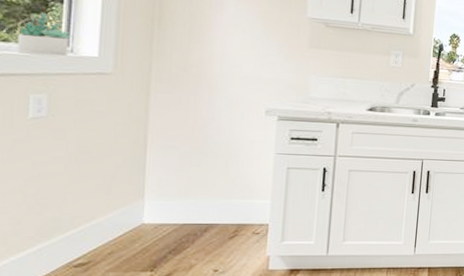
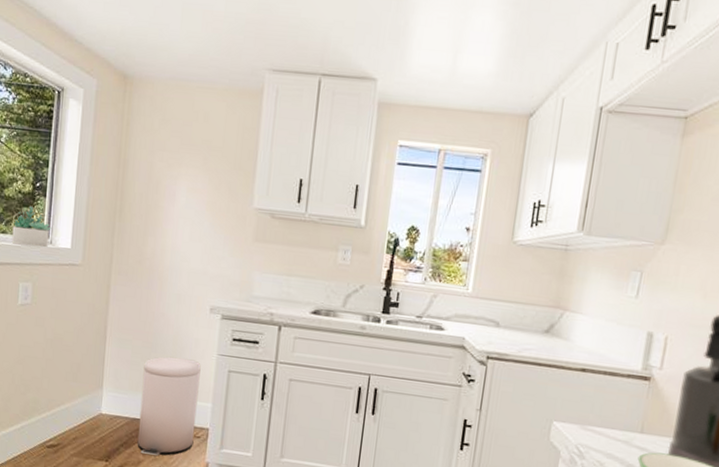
pedal bin: none [188,159,258,258] -> present [137,356,201,457]

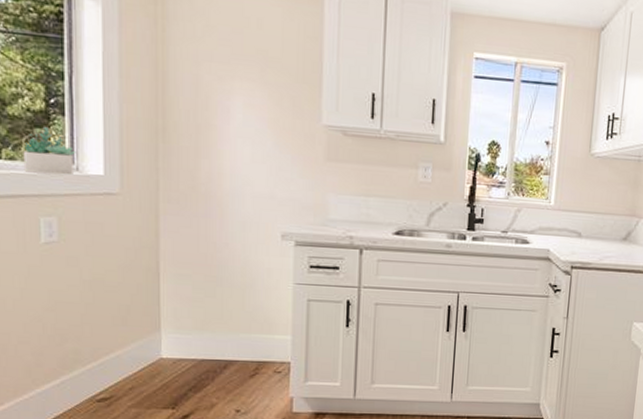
pedal bin: present [137,356,201,457] -> none [208,290,276,398]

